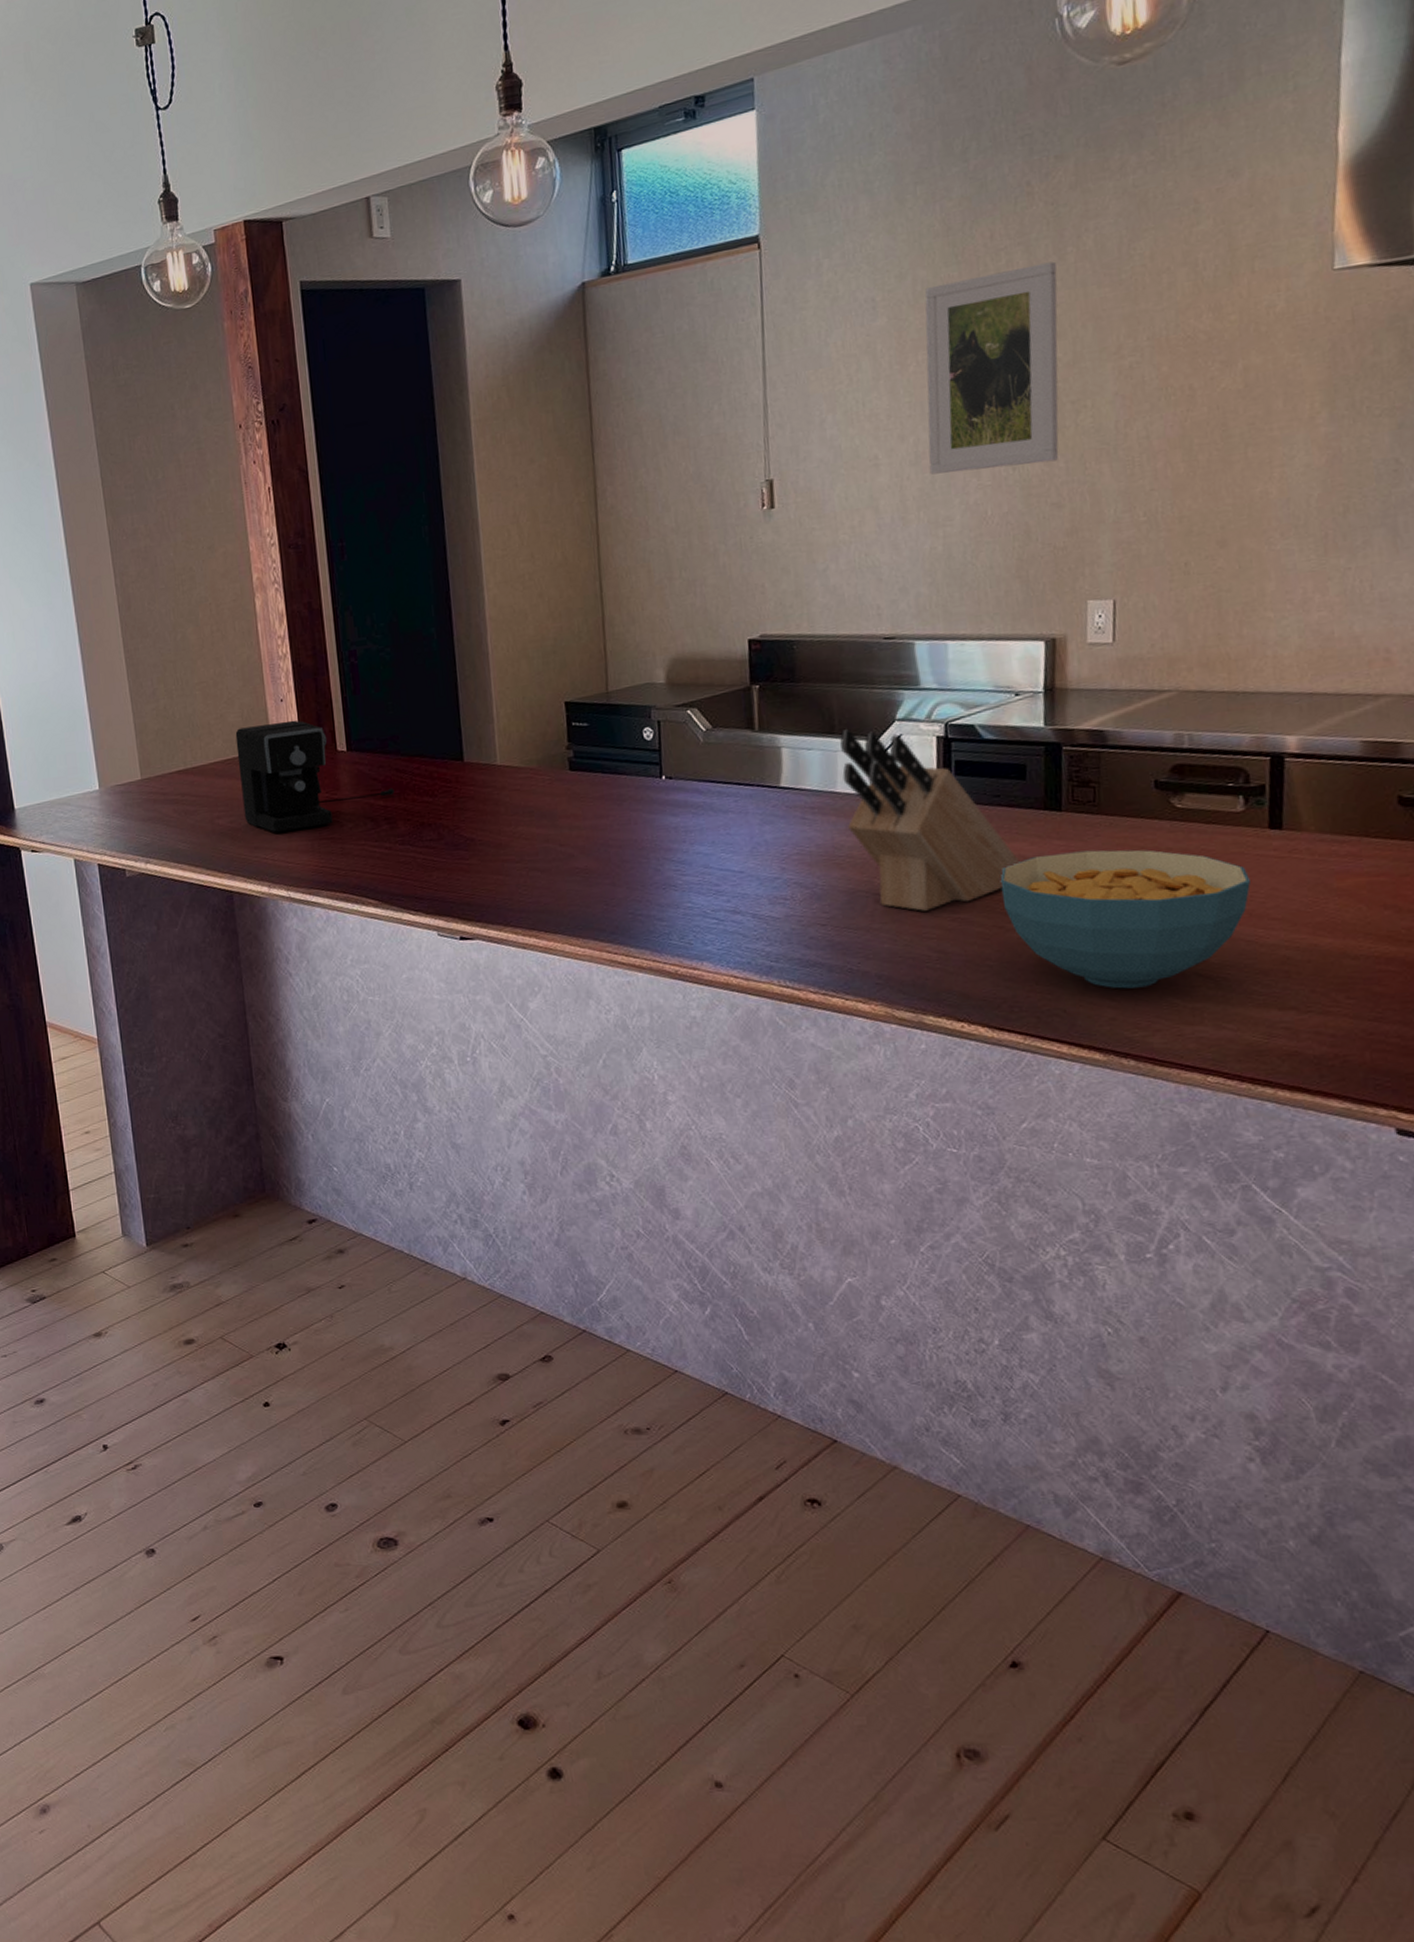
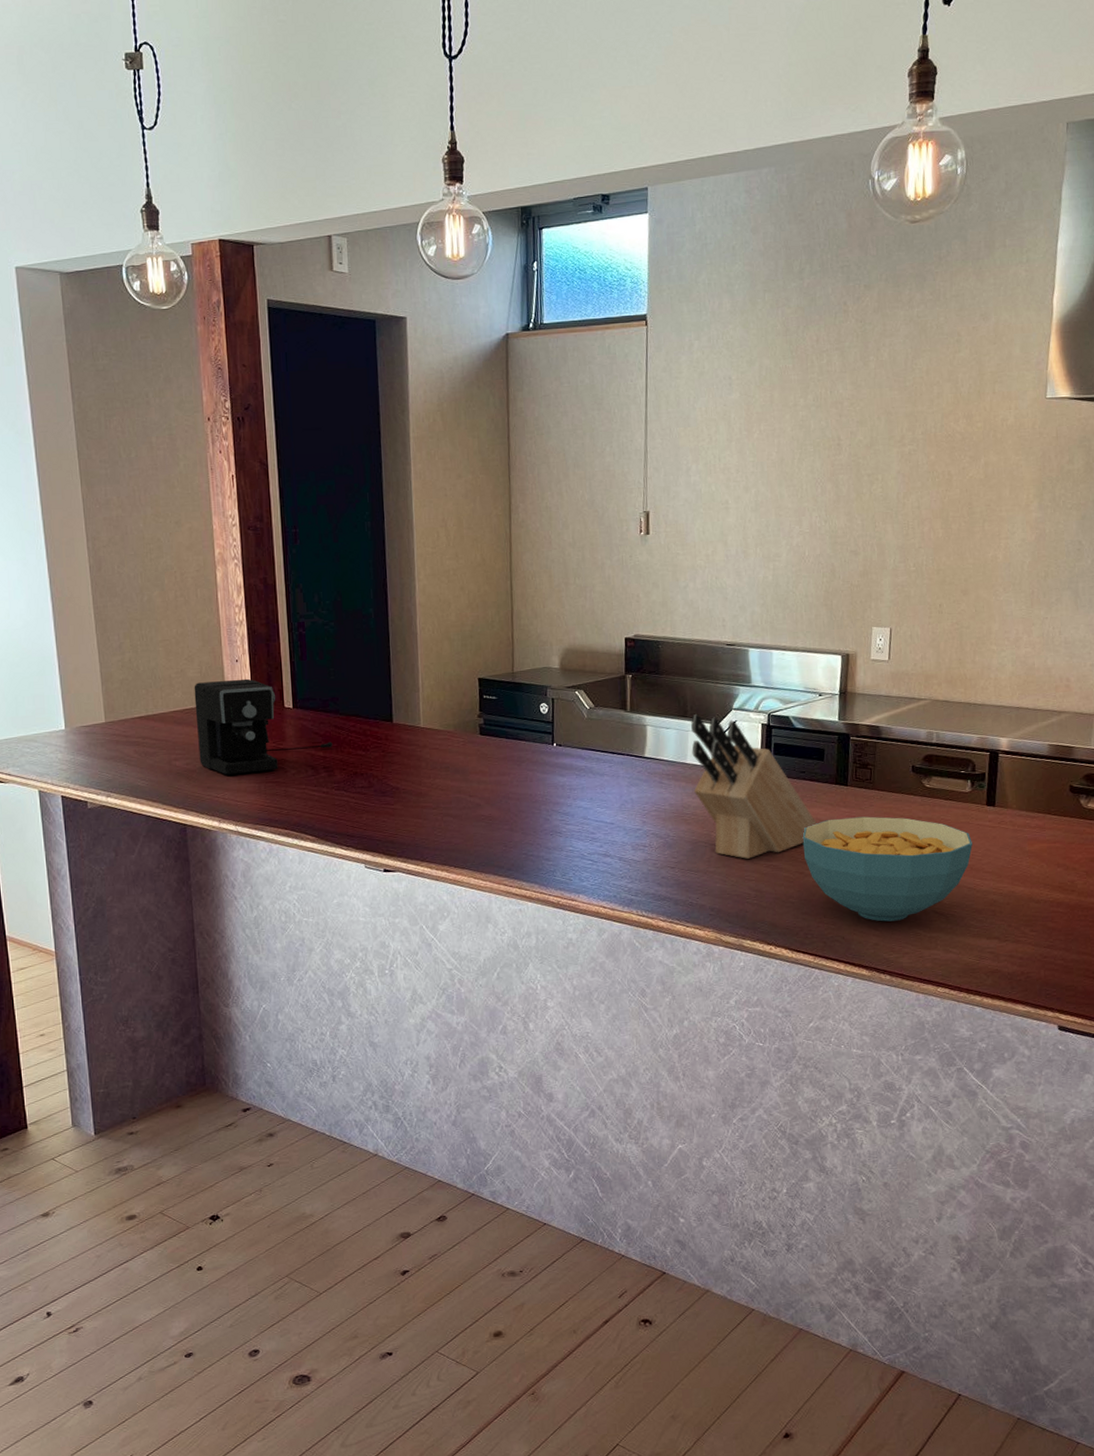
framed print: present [925,261,1059,475] -> none [765,366,862,520]

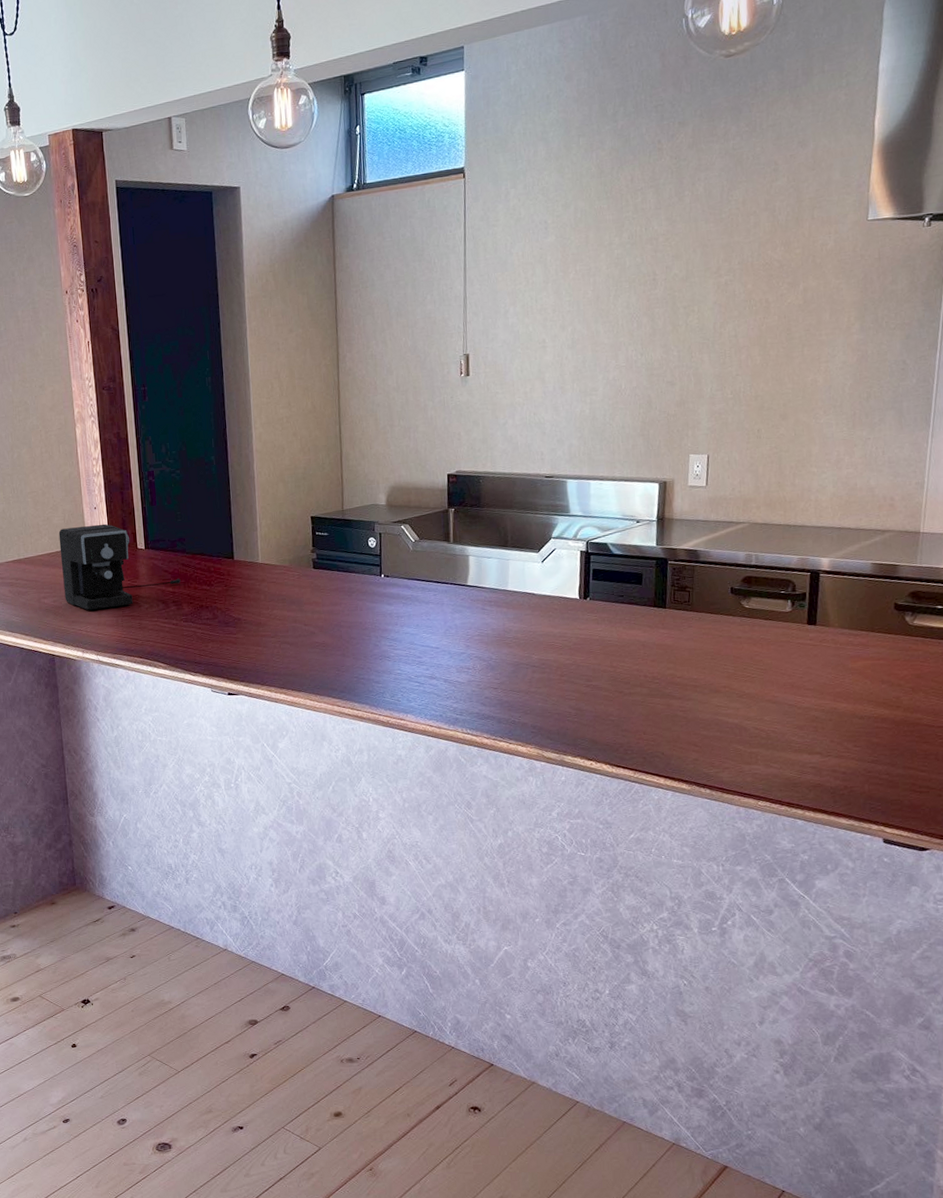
knife block: present [691,713,817,859] -> none [511,543,636,679]
cereal bowl: present [802,816,972,922] -> none [621,637,793,738]

